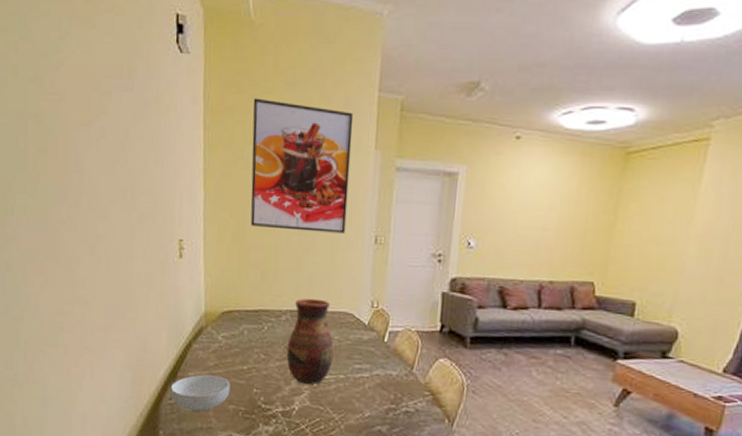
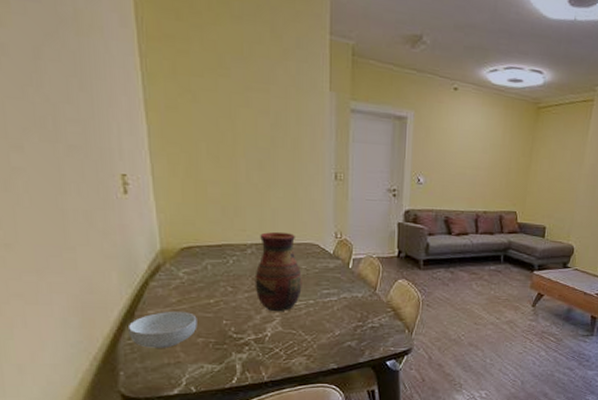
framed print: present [250,98,354,234] -> none [196,27,307,170]

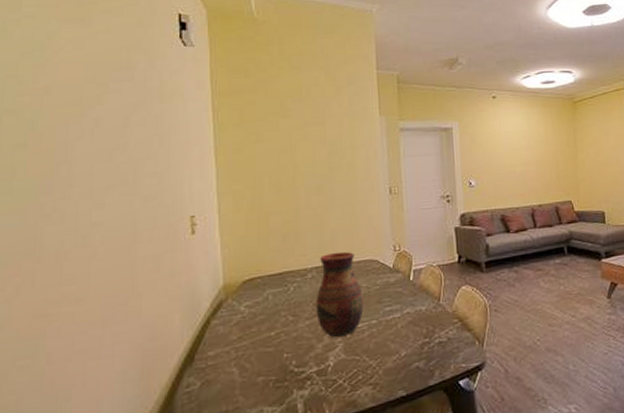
cereal bowl: present [127,310,197,348] -> none [186,348,258,395]

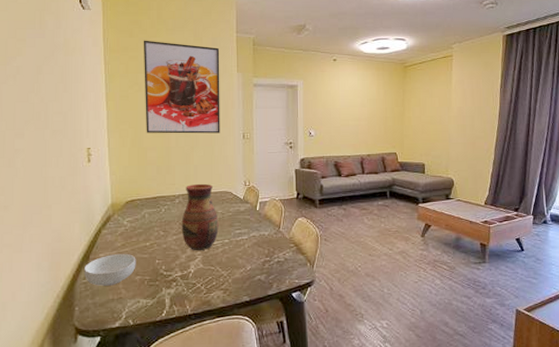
cereal bowl: none [186,348,258,395] -> present [83,253,136,286]
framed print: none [261,80,362,194] -> present [143,40,220,134]

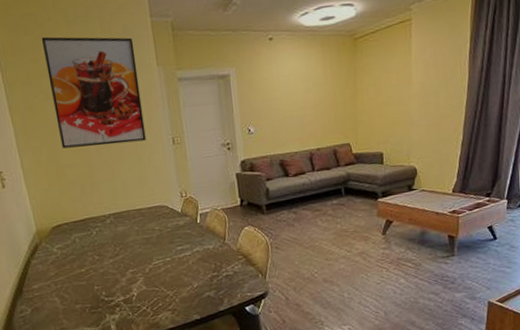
cereal bowl: present [83,253,136,286] -> none [18,282,74,319]
vase: present [181,183,219,250] -> none [116,199,159,273]

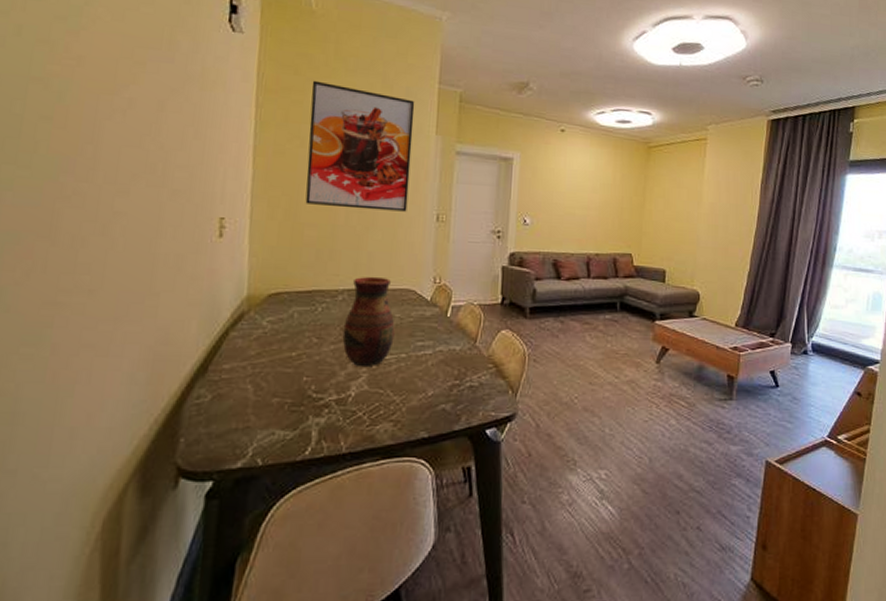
vase: none [116,199,159,273] -> present [342,276,395,366]

